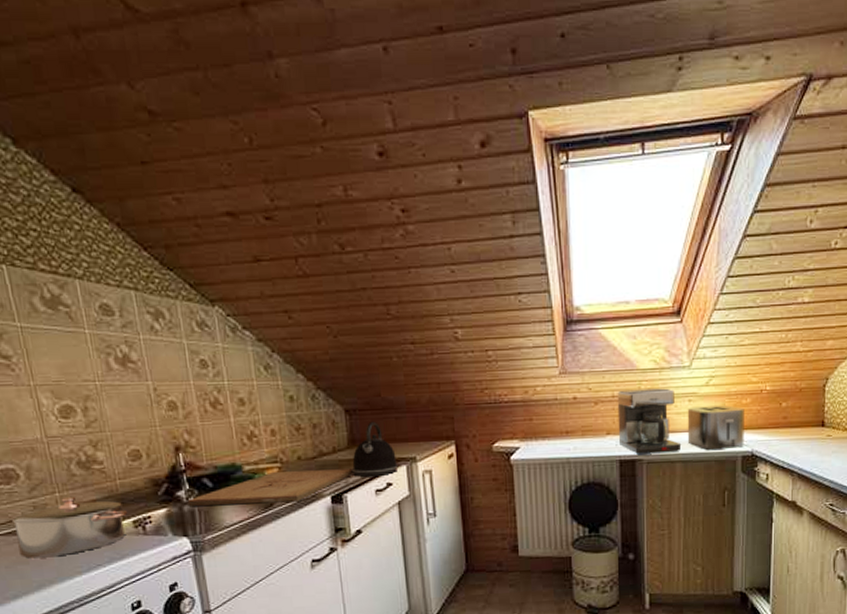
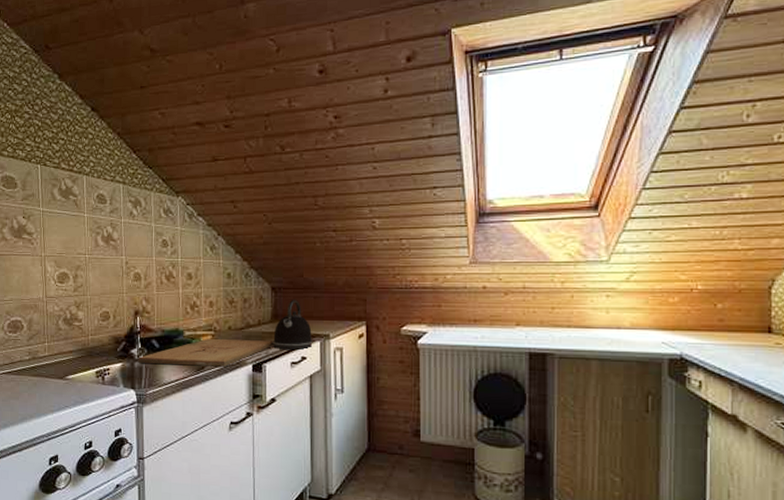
cooking pot: present [11,496,128,559] -> none [12,346,93,396]
coffee maker: present [617,388,680,454] -> none [528,282,597,349]
toaster: present [687,405,745,451] -> none [604,303,671,351]

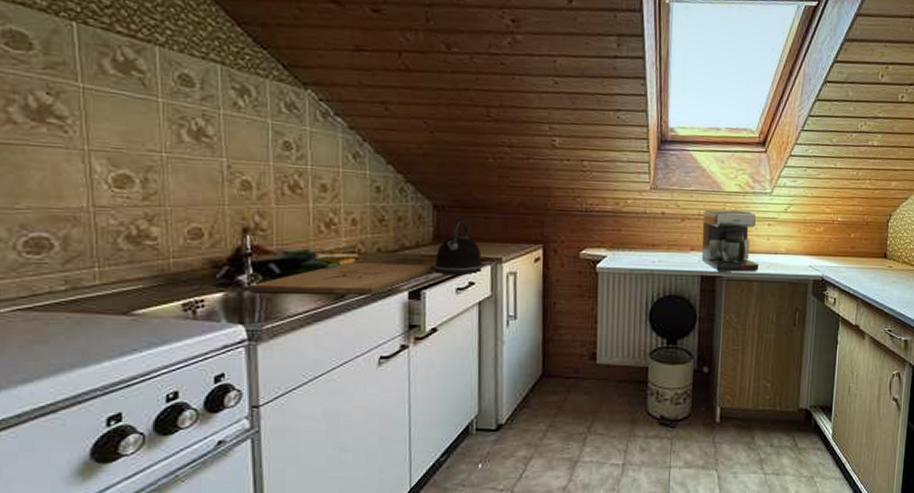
coffee maker: none [528,282,597,349] -> present [701,209,758,272]

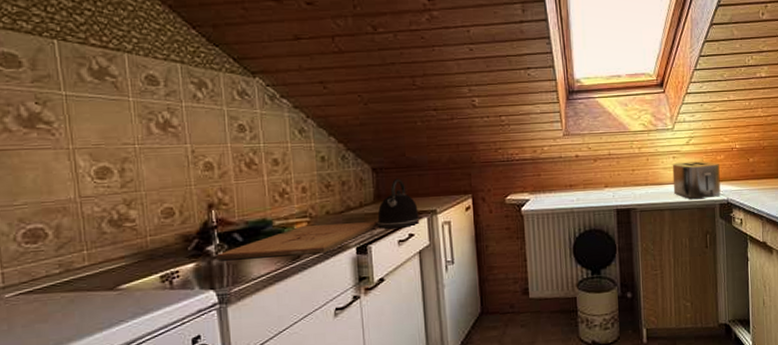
coffee maker: present [701,209,758,272] -> none [613,147,668,204]
toaster: none [765,231,818,273] -> present [672,161,721,200]

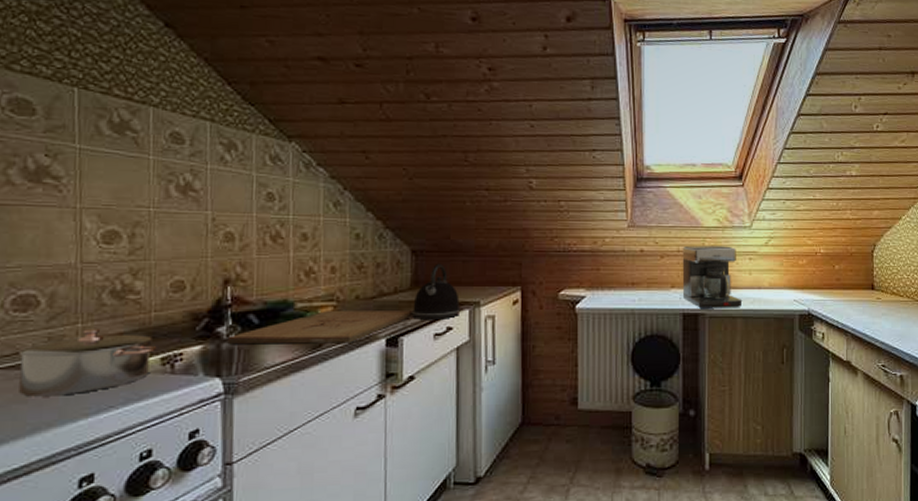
cooking pot: none [34,253,156,317] -> present [18,327,157,397]
coffee maker: none [613,147,668,204] -> present [682,245,741,309]
toaster: present [672,161,721,200] -> none [748,265,801,308]

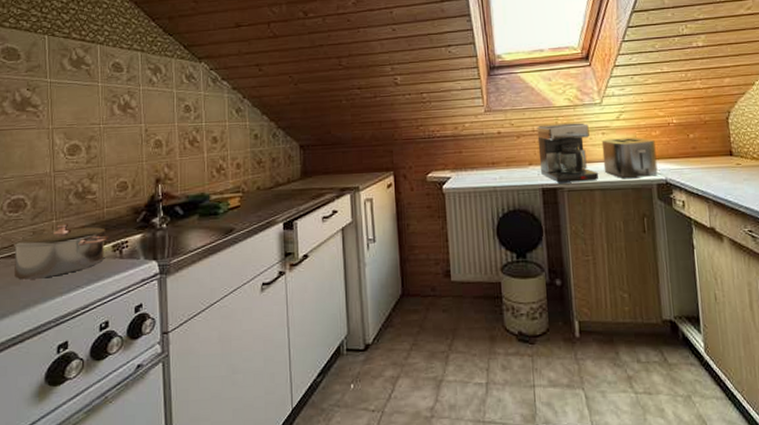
cutting board: present [227,310,414,345] -> none [160,197,305,232]
kettle: present [412,263,461,321] -> none [303,155,343,206]
toaster: none [748,265,801,308] -> present [601,137,658,179]

